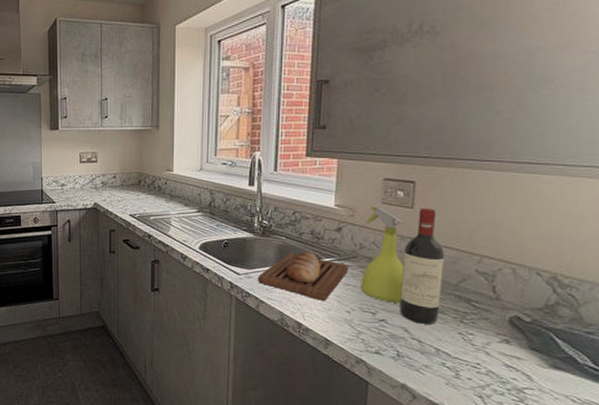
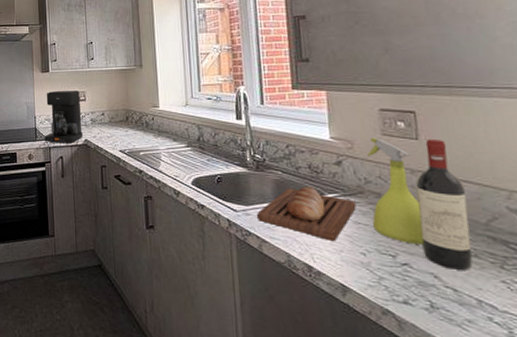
coffee maker: none [51,150,92,206] -> present [44,90,83,143]

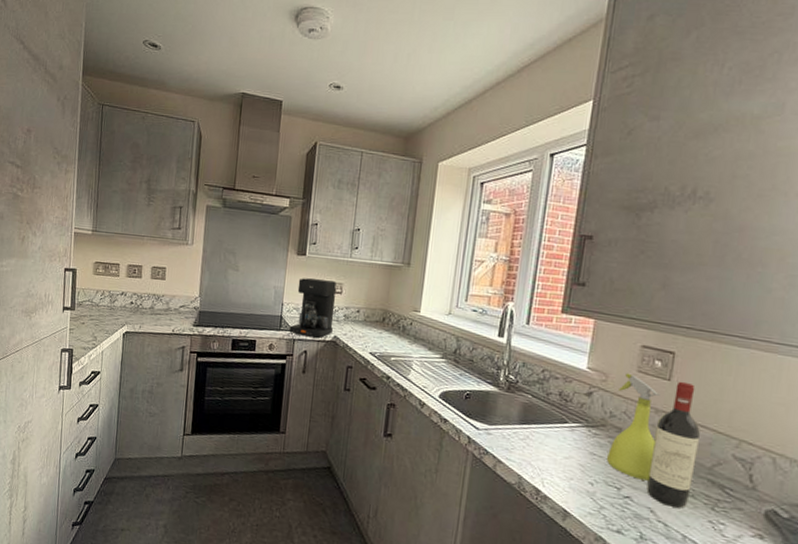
bread loaf: present [256,186,356,240] -> none [497,413,596,468]

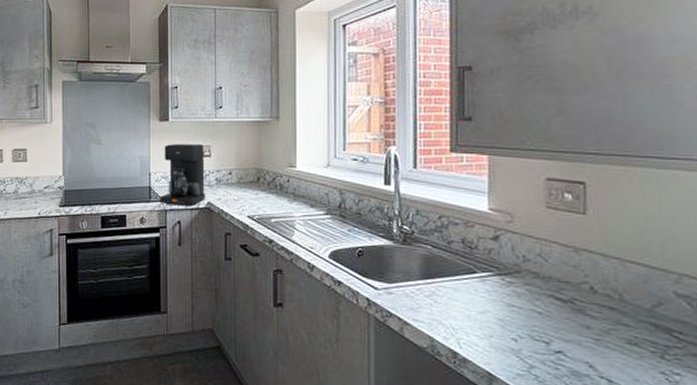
spray bottle: present [607,373,660,481] -> none [528,210,582,331]
wine bottle: present [646,381,700,508] -> none [578,213,633,360]

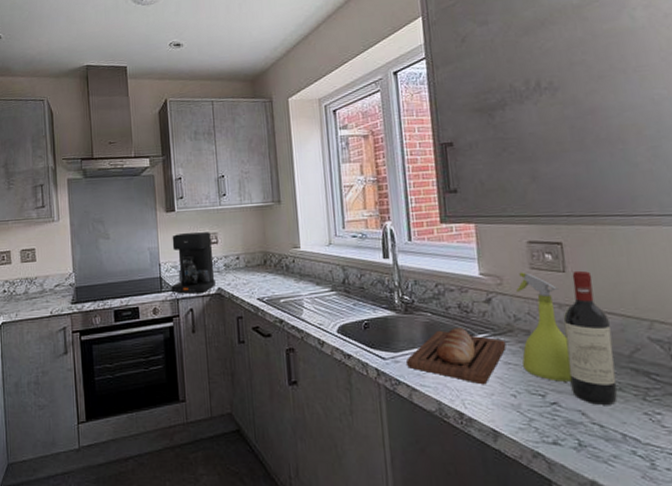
bread loaf: none [399,263,511,324] -> present [405,327,506,384]
spray bottle: none [528,210,582,331] -> present [516,272,572,382]
wine bottle: none [578,213,633,360] -> present [563,270,618,405]

